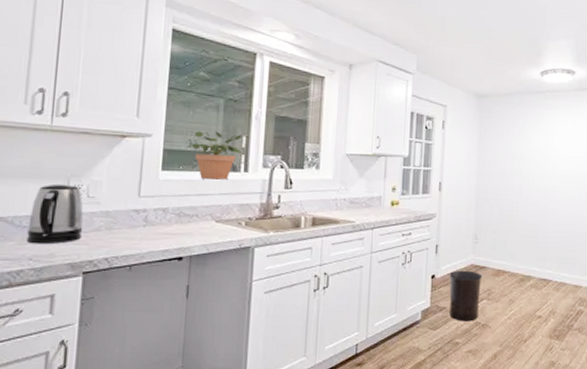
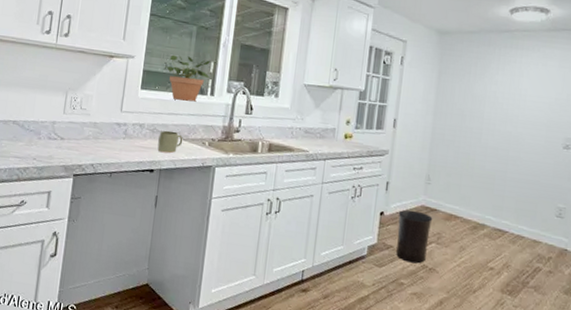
kettle: present [27,183,84,245] -> none [32,95,77,148]
mug: none [185,213,216,238] -> present [157,130,183,154]

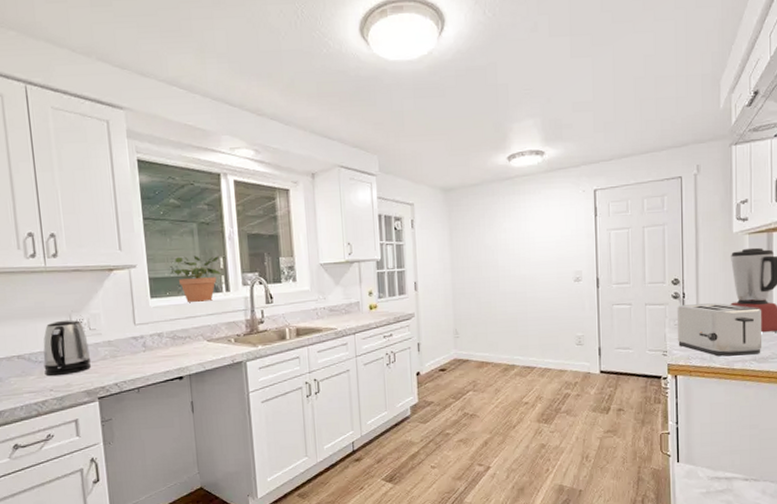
kettle: none [32,95,77,148] -> present [43,319,92,377]
mug: present [157,130,183,154] -> none [180,334,207,358]
waste bin: present [396,210,433,264] -> none [433,364,466,414]

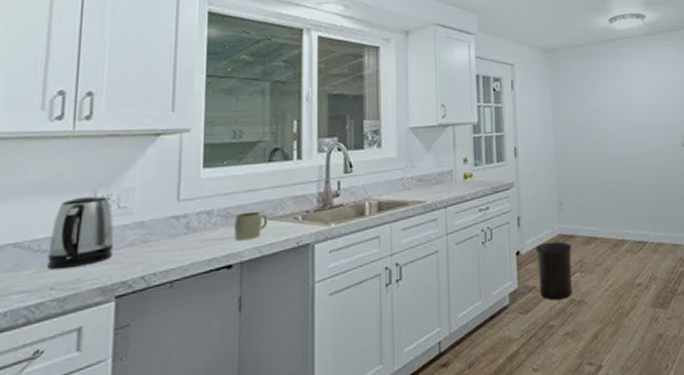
potted plant: present [172,256,222,303] -> none [233,118,295,174]
mug: none [180,334,207,358] -> present [234,211,268,241]
waste bin: none [433,364,466,414] -> present [535,241,572,301]

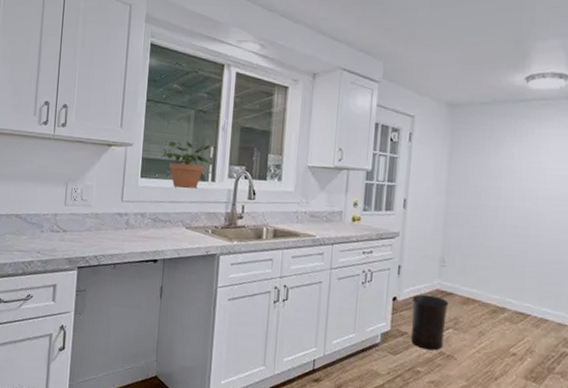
kettle: present [47,195,114,271] -> none [36,186,78,241]
potted plant: none [233,118,295,174] -> present [164,141,211,189]
mug: present [234,211,268,241] -> none [160,219,186,243]

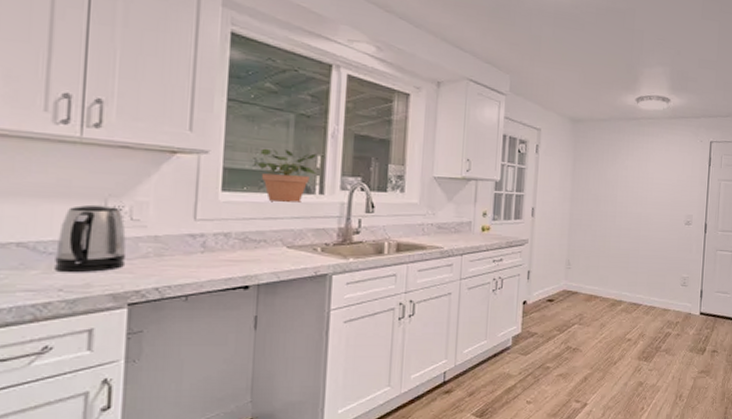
kettle: none [36,186,78,241] -> present [54,204,127,273]
waste bin: present [411,294,449,351] -> none [541,296,574,346]

